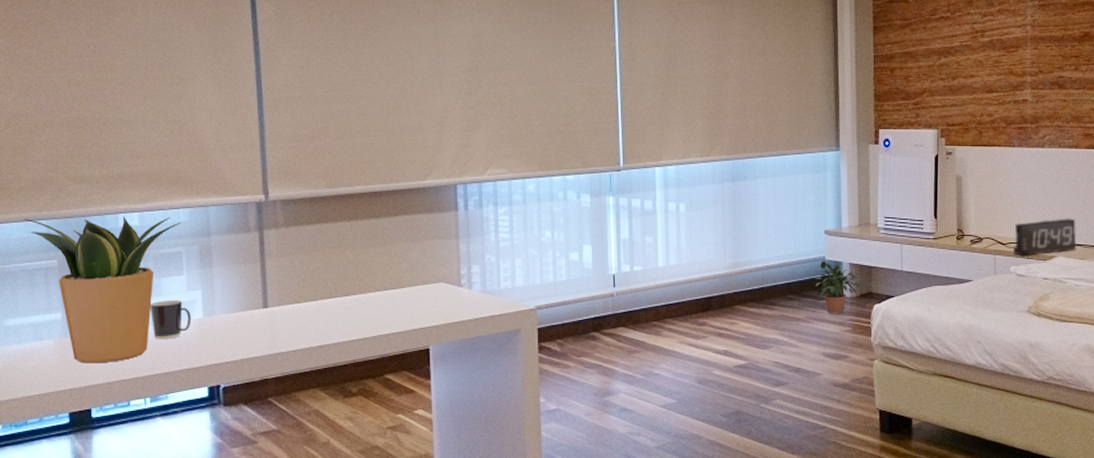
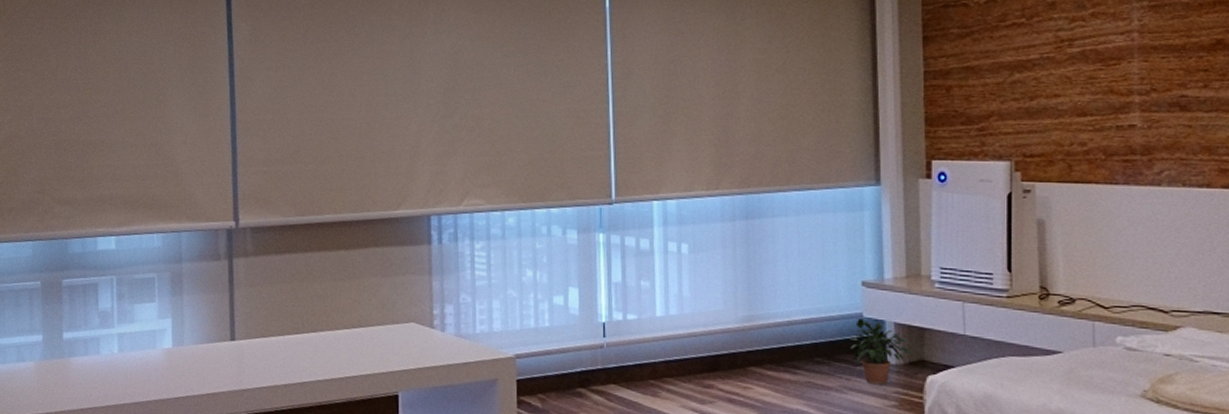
potted plant: present [23,216,182,363] -> none [13,239,155,389]
mug: present [149,300,192,339] -> none [122,327,162,368]
alarm clock: present [1012,218,1077,257] -> none [1118,277,1212,325]

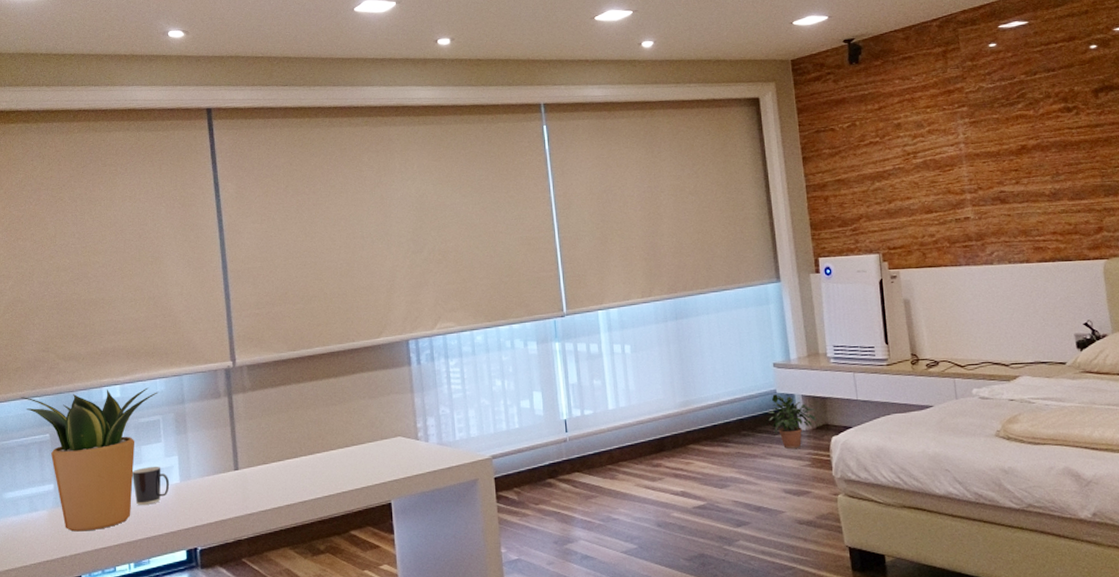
potted plant: none [13,239,155,389] -> present [20,387,158,532]
mug: none [122,327,162,368] -> present [131,467,170,505]

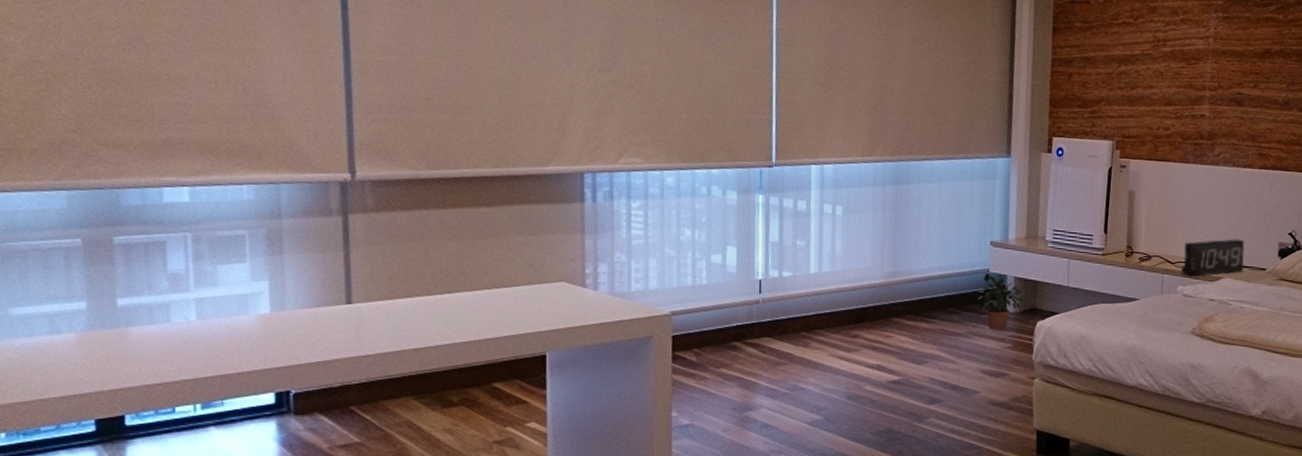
potted plant: present [20,387,158,532] -> none [36,188,245,363]
mug: present [131,467,170,505] -> none [202,291,256,336]
alarm clock: none [972,335,1041,378] -> present [1180,239,1245,277]

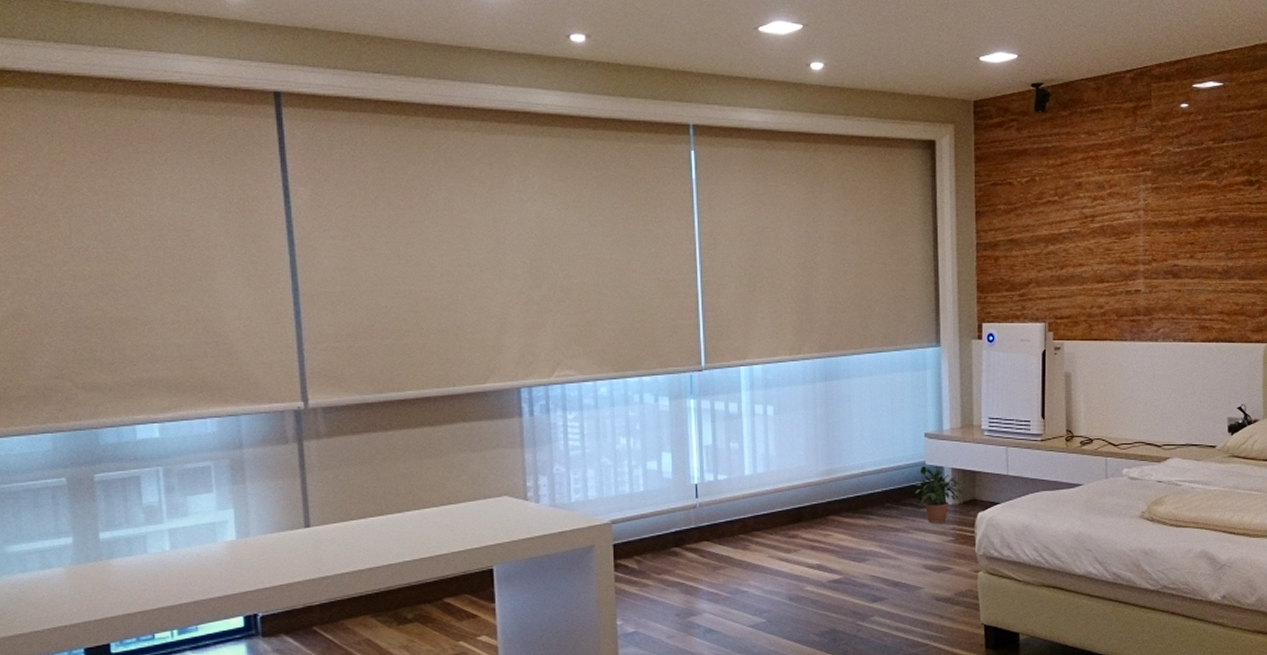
alarm clock: present [1180,239,1245,277] -> none [1125,416,1192,459]

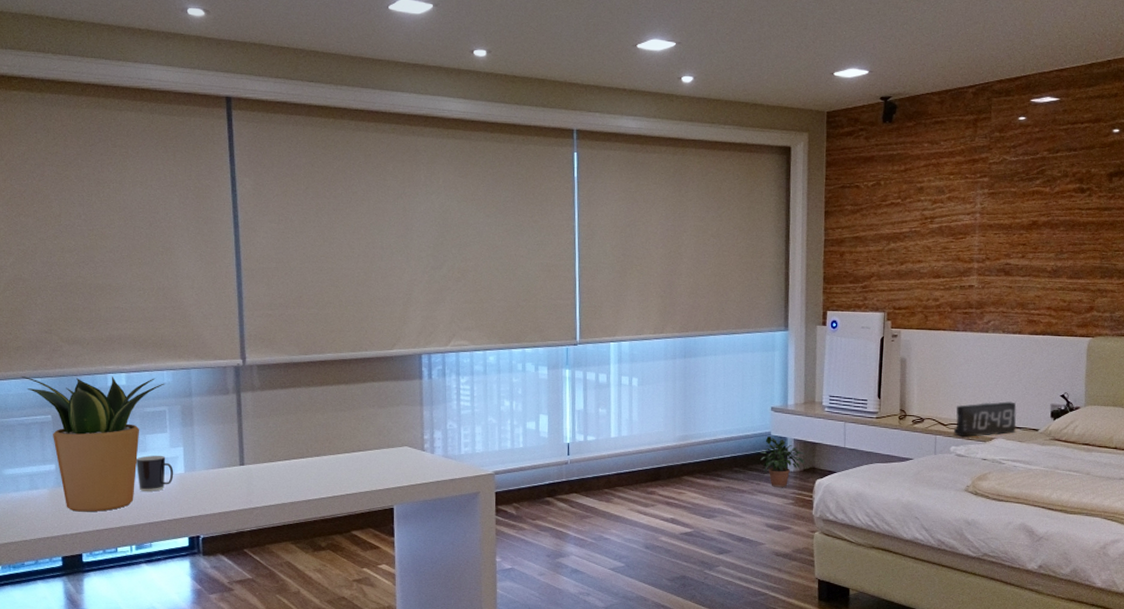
potted plant: none [25,427,209,593] -> present [21,376,165,512]
mug: none [174,521,223,564] -> present [135,455,174,492]
alarm clock: none [1125,416,1192,459] -> present [953,401,1017,438]

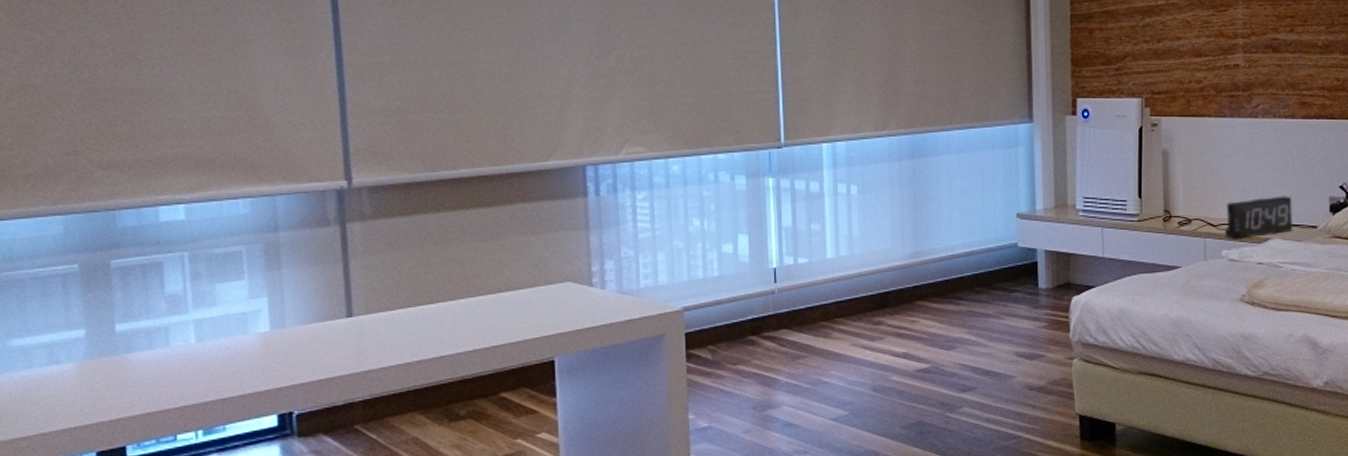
potted plant: present [21,376,165,512] -> none [33,209,241,391]
mug: present [135,455,174,492] -> none [200,310,255,358]
potted plant: present [758,436,805,487] -> none [1004,248,1059,308]

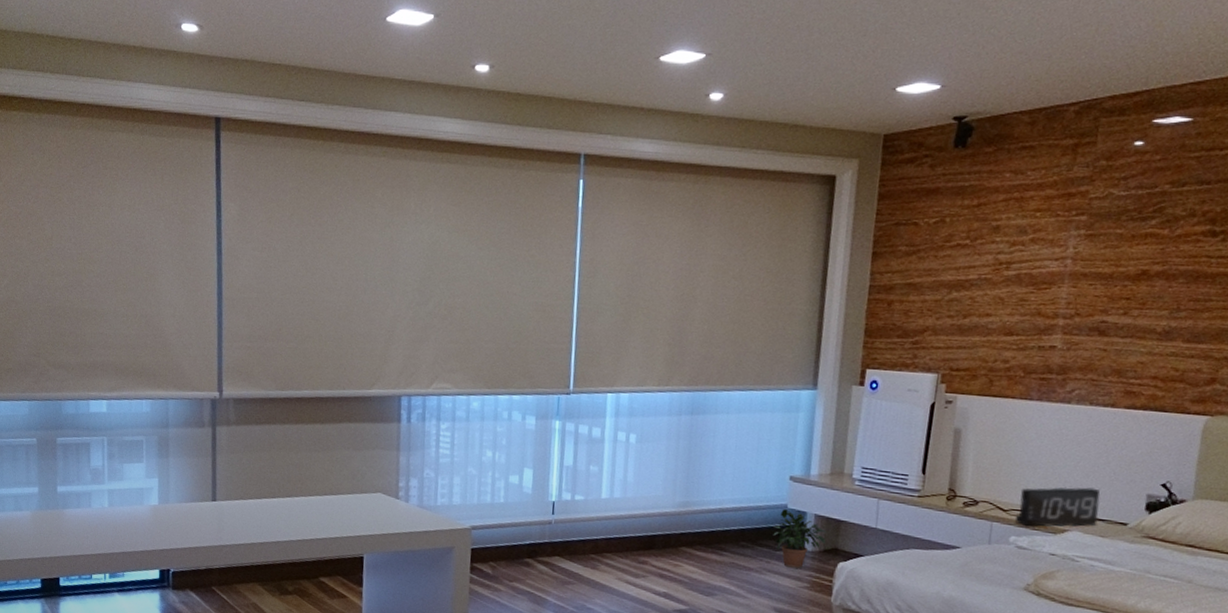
potted plant: none [1004,248,1059,308] -> present [770,509,827,568]

